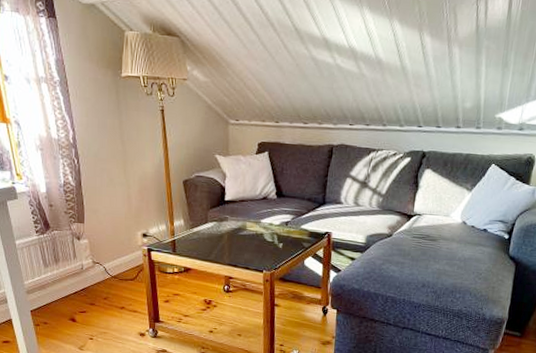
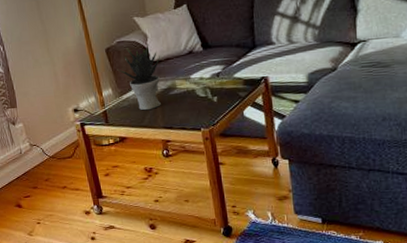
potted plant: none [192,182,235,246] -> present [118,43,161,110]

